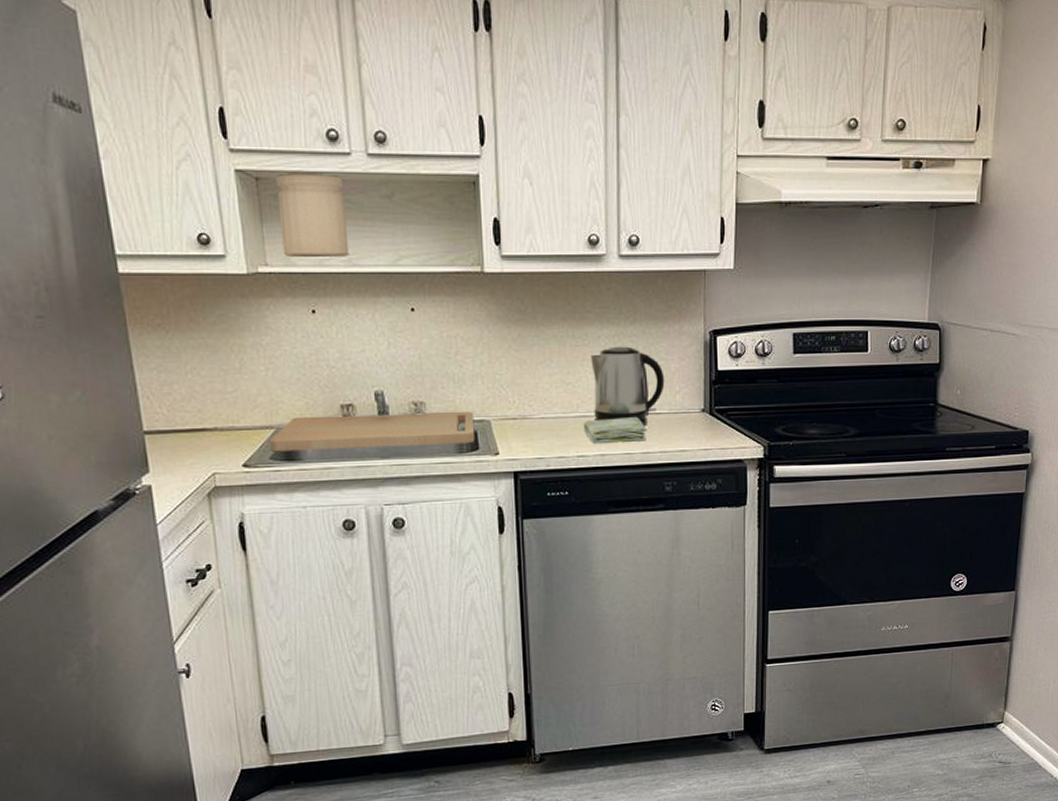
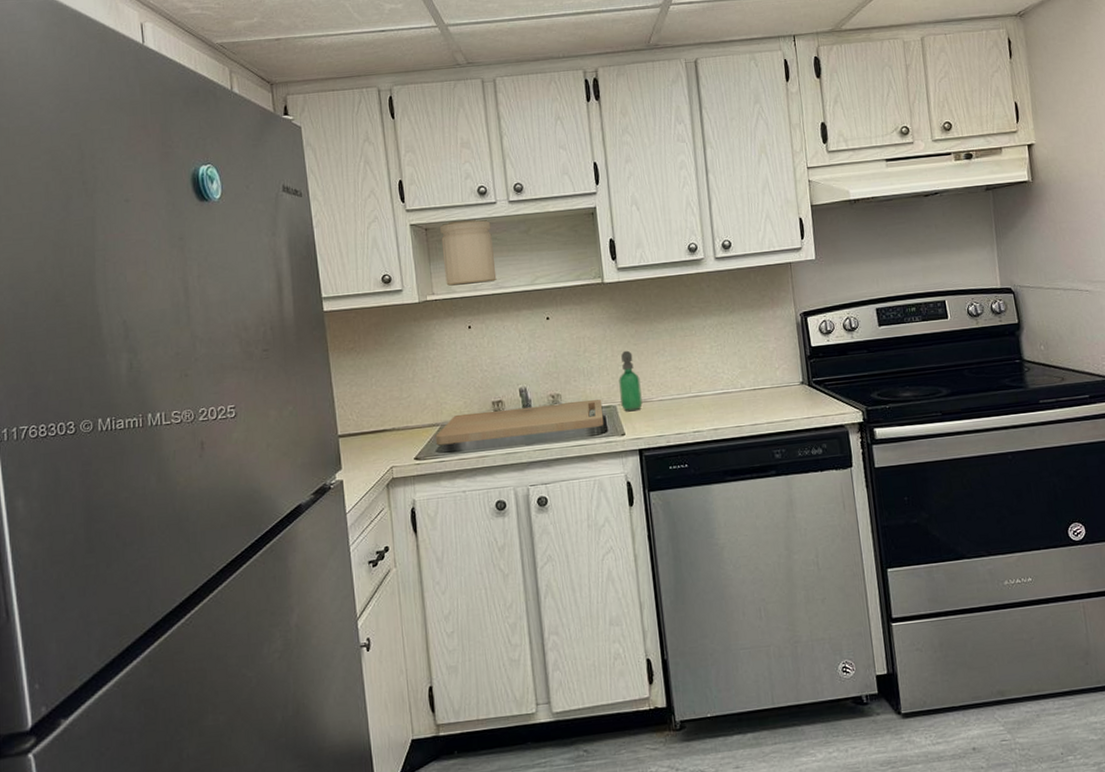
soap dispenser: none [495,357,521,428] -> present [619,350,643,412]
towel: present [583,416,648,444] -> none [696,392,754,420]
kettle: present [591,346,665,426] -> none [698,332,765,401]

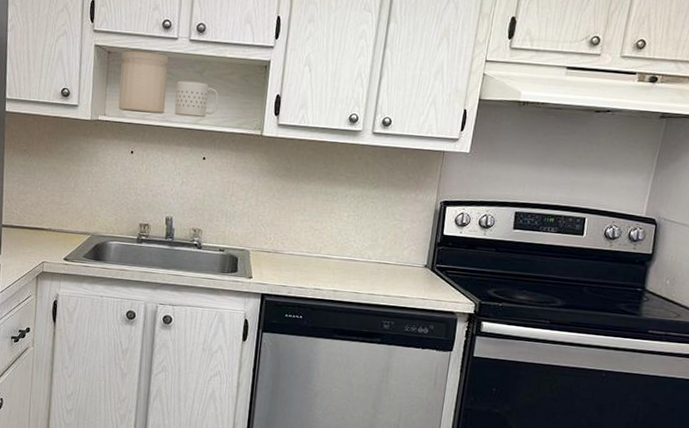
cutting board: present [435,400,604,446] -> none [84,229,238,267]
mug: none [503,241,552,280] -> present [174,80,219,118]
soap dispenser: present [619,350,643,412] -> none [254,202,277,259]

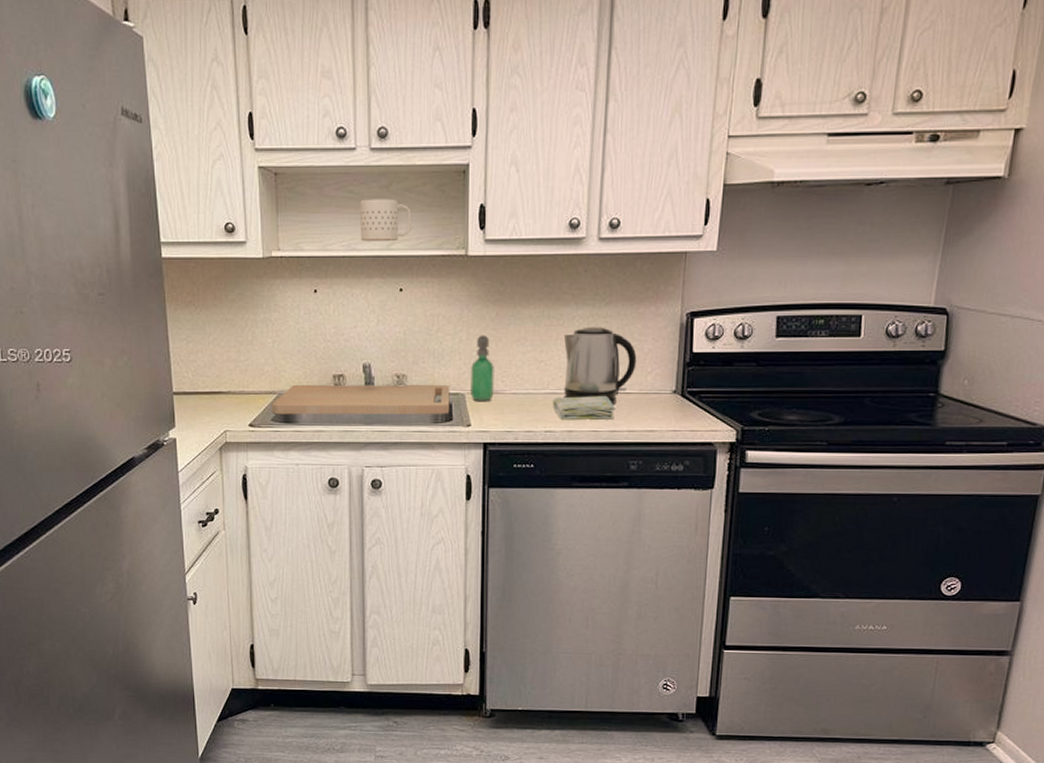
cutting board: none [84,229,238,267] -> present [271,384,450,415]
jar: present [118,50,169,114] -> none [291,169,349,242]
soap dispenser: none [254,202,277,259] -> present [470,335,494,402]
towel: none [322,261,376,285] -> present [552,395,616,421]
kettle: none [332,204,397,272] -> present [564,327,637,405]

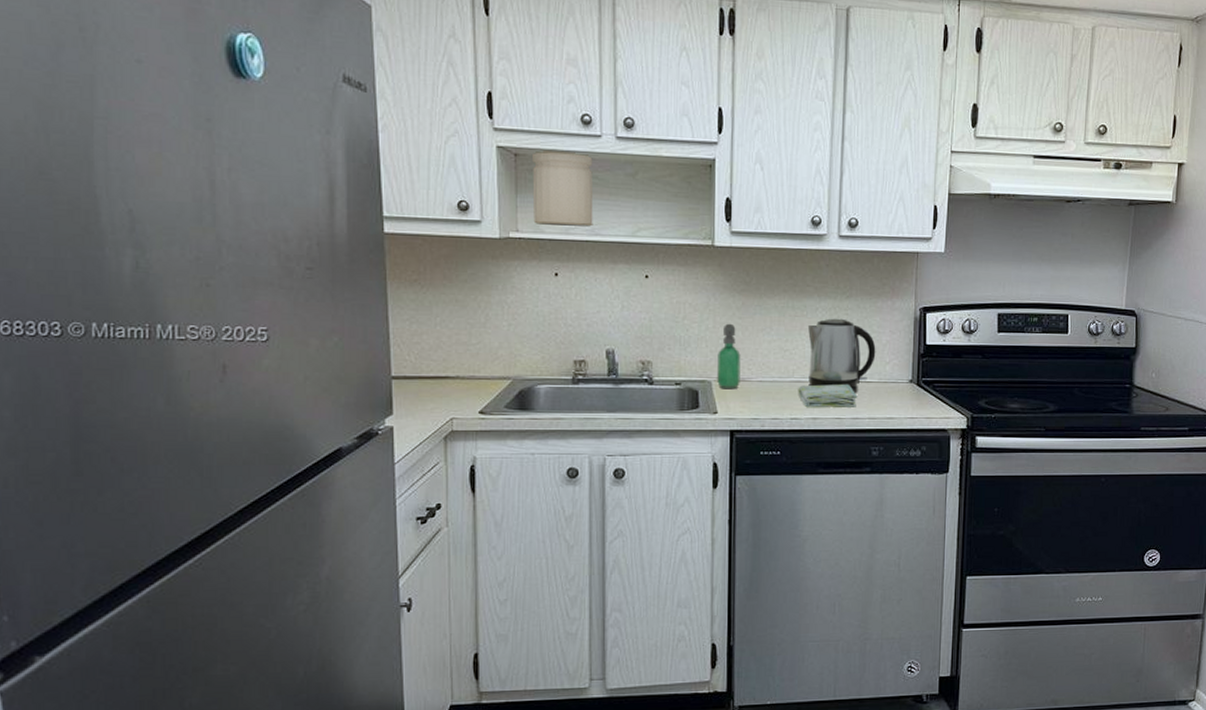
cutting board: present [271,384,450,415] -> none [505,370,697,402]
jar: none [291,169,349,242] -> present [532,151,593,227]
mug: present [359,199,411,242] -> none [604,185,658,229]

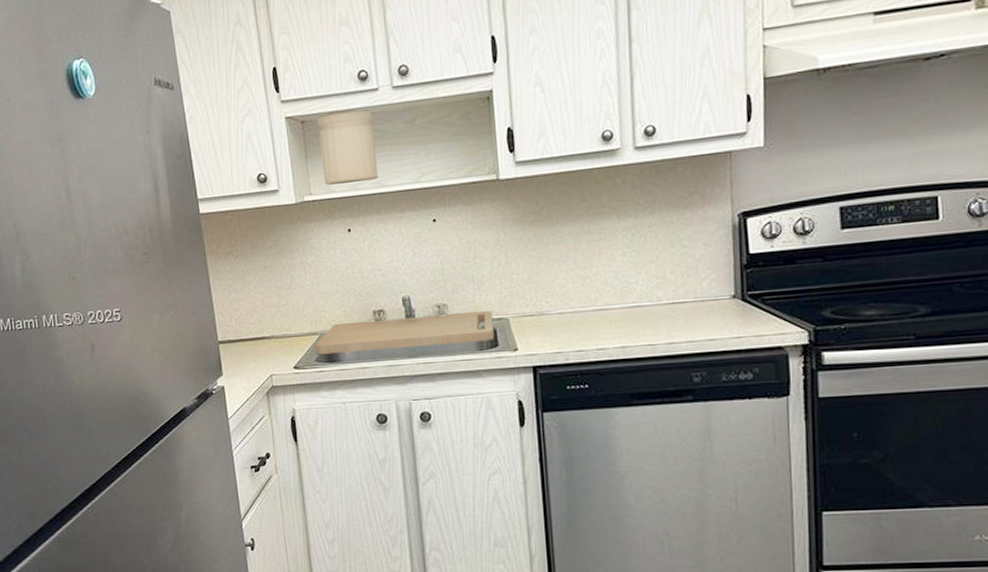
cutting board: none [505,370,697,402] -> present [314,311,495,355]
soap dispenser: present [717,323,741,390] -> none [513,256,539,325]
towel: present [798,383,858,408] -> none [602,306,671,337]
kettle: present [808,318,876,393] -> none [608,236,689,316]

